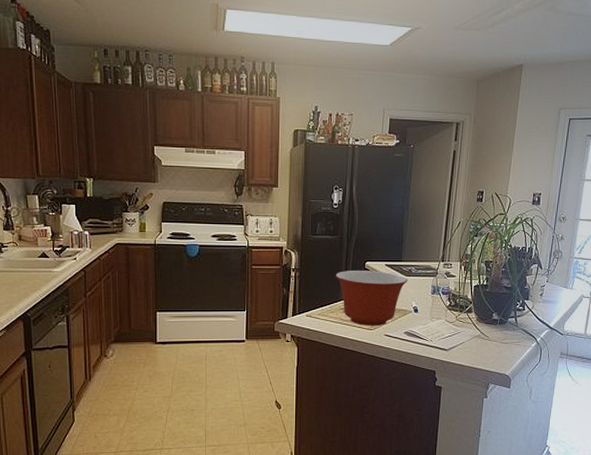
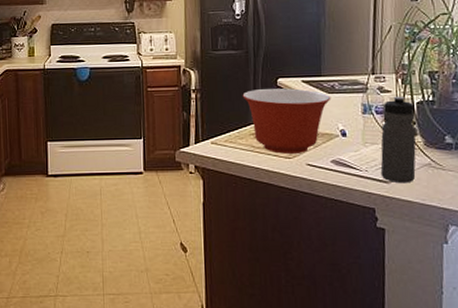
water bottle: none [442,280,472,351] -> present [380,96,417,184]

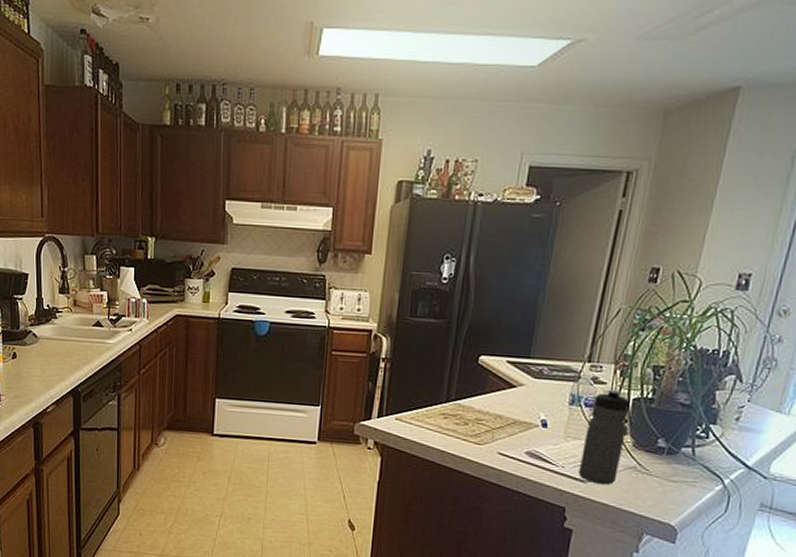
mixing bowl: present [242,88,331,154] -> none [437,365,537,441]

